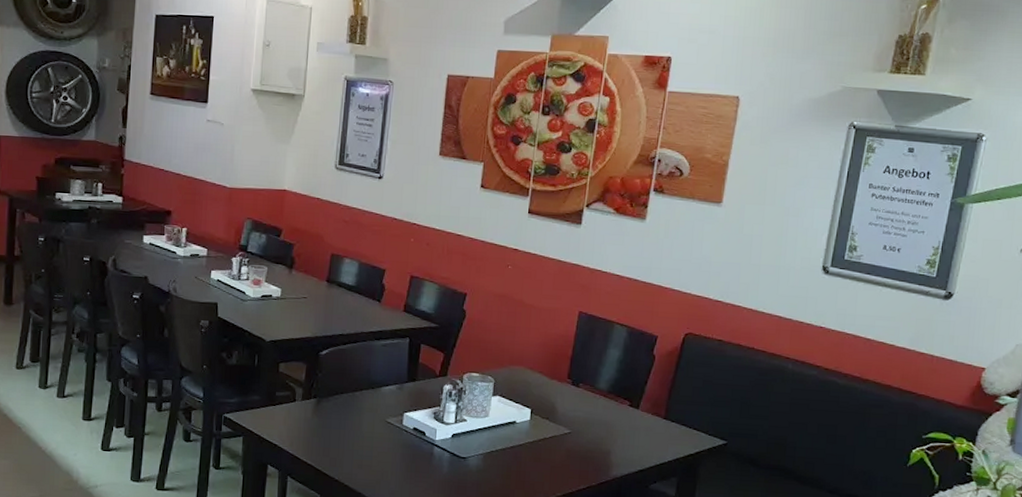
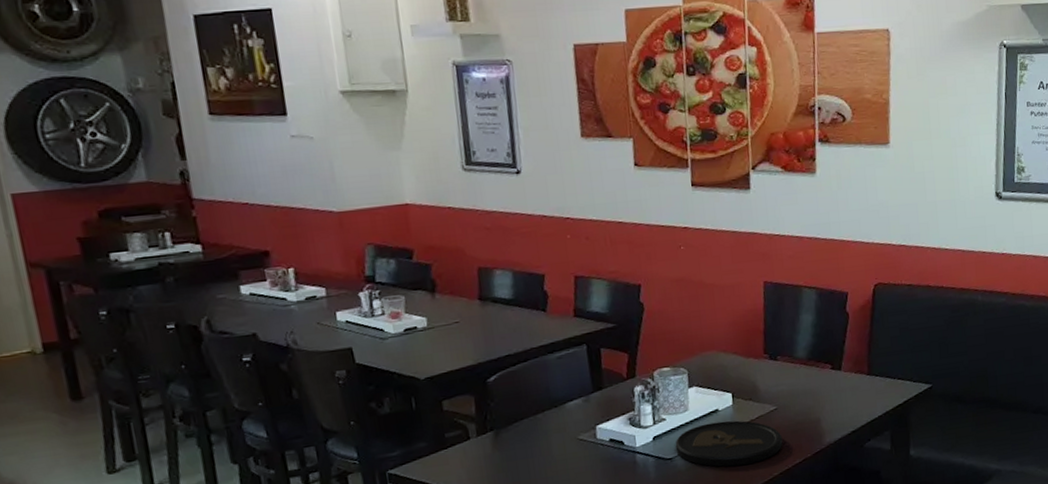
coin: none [470,432,571,480] -> present [675,420,783,467]

